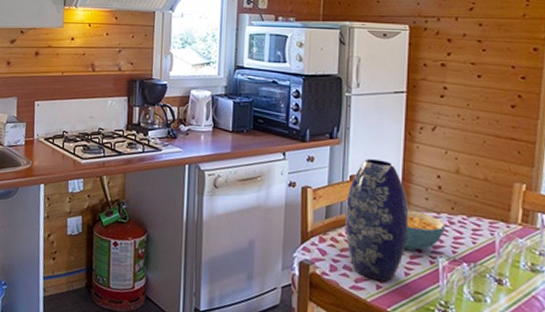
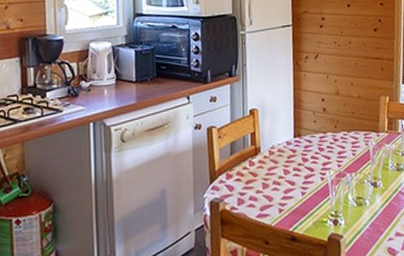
vase: present [344,159,409,282] -> none [247,91,302,205]
cereal bowl: present [405,210,445,250] -> none [300,134,331,170]

